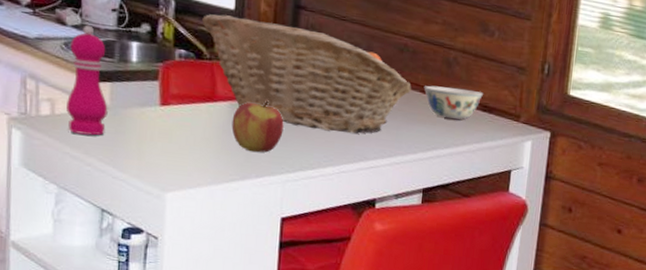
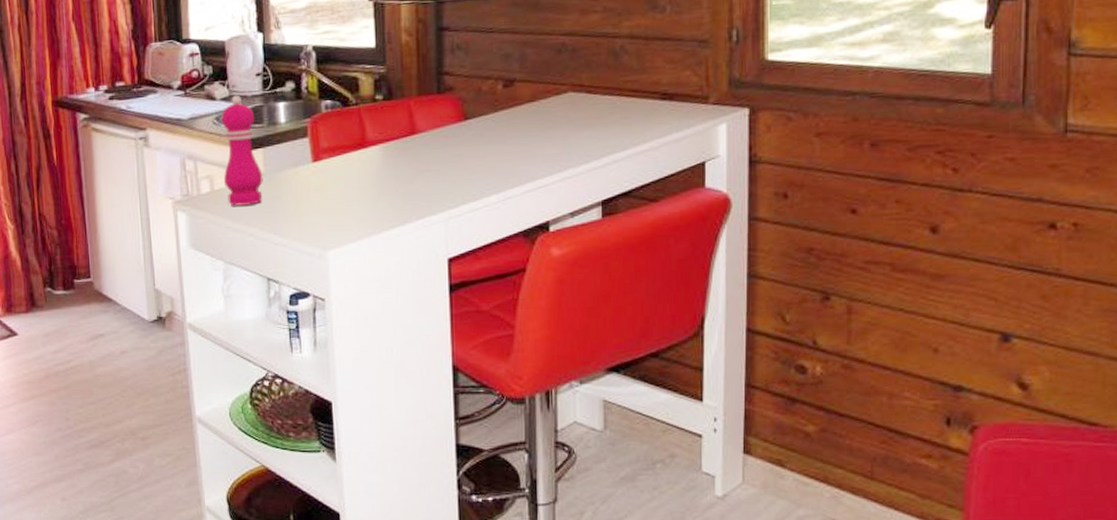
fruit basket: present [202,14,412,134] -> none [344,50,576,157]
apple: present [231,100,284,153] -> none [385,135,440,194]
bowl: present [424,85,484,120] -> none [589,78,662,116]

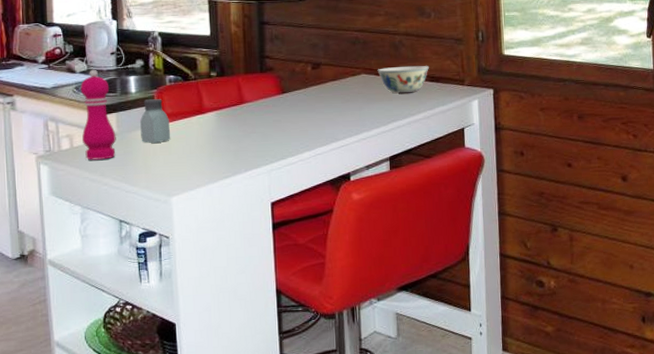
saltshaker: none [291,130,327,185] -> present [140,99,171,143]
bowl: none [589,78,662,116] -> present [377,65,430,93]

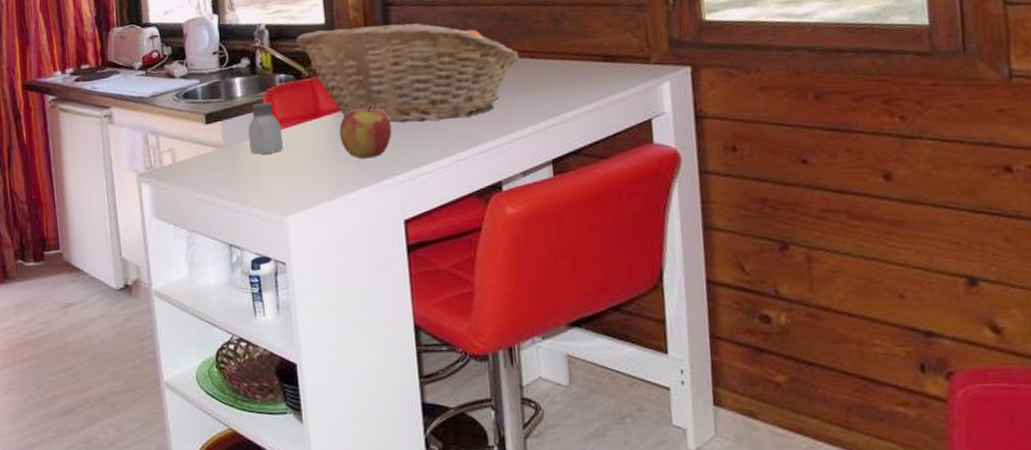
pepper mill: present [80,69,116,160] -> none [181,72,223,177]
fruit basket: none [185,40,368,122] -> present [296,23,521,123]
apple: none [219,105,263,151] -> present [339,104,392,159]
bowl: present [377,65,430,93] -> none [533,42,603,79]

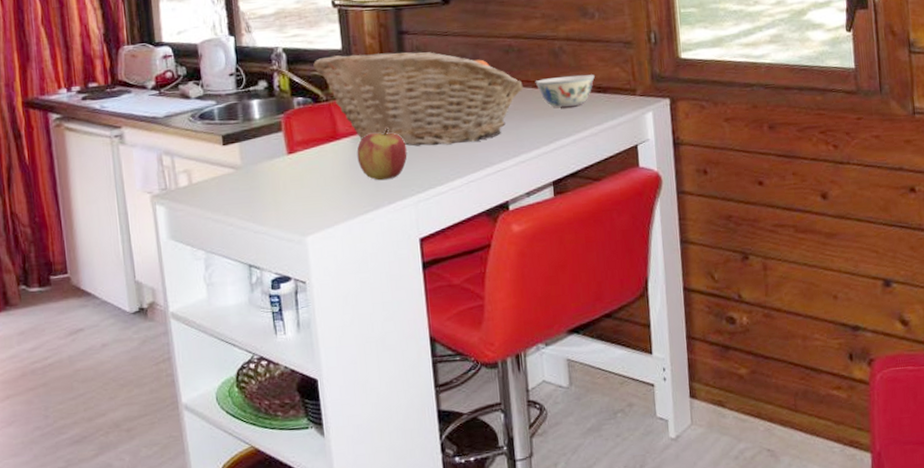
saltshaker: present [248,102,284,155] -> none [266,125,303,176]
bowl: none [533,42,603,79] -> present [535,74,596,107]

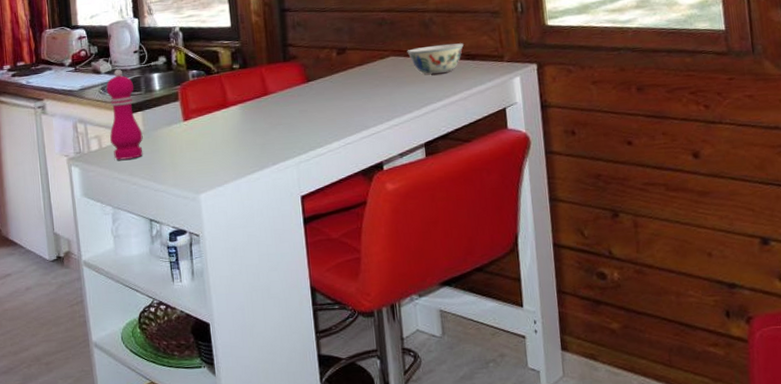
pepper mill: none [196,93,241,198] -> present [106,69,143,160]
fruit basket: present [313,51,524,147] -> none [206,26,397,113]
apple: present [357,128,407,181] -> none [244,96,290,144]

